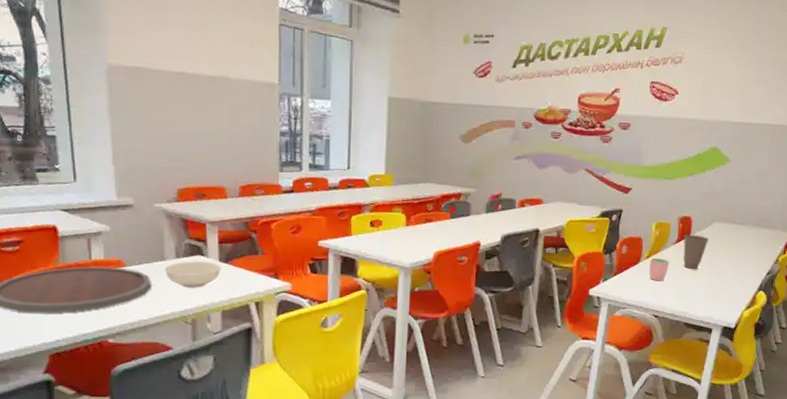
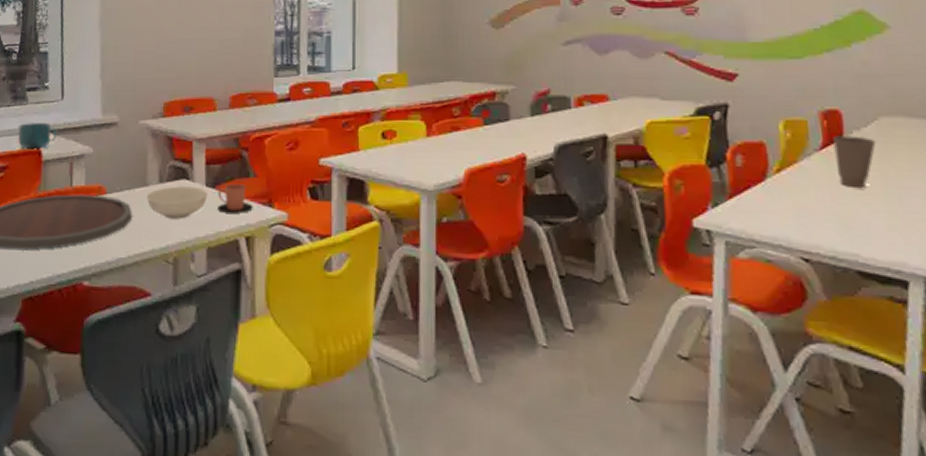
cup: none [30,201,71,226] -> present [17,122,57,149]
cup: none [230,259,261,284] -> present [217,183,253,213]
cup: present [649,258,669,282] -> none [783,172,816,207]

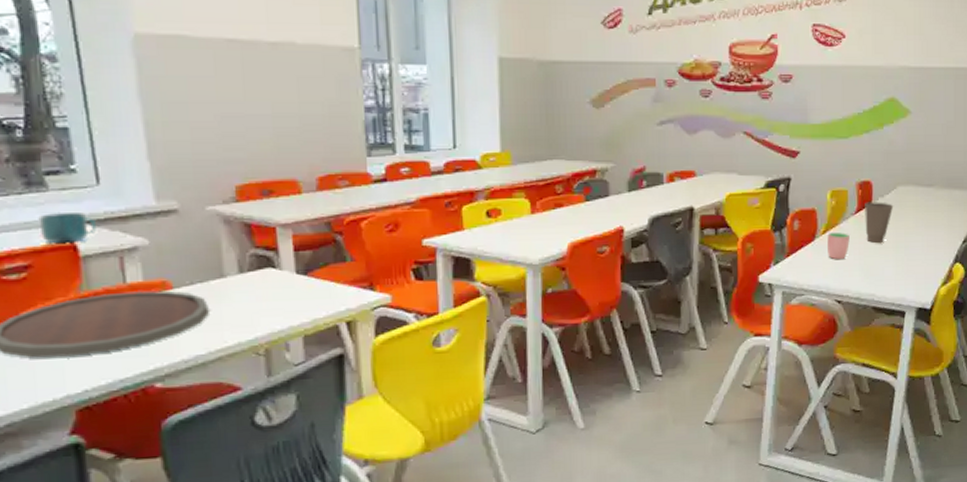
bowl: present [146,186,208,219] -> none [224,275,300,310]
cup: present [217,183,253,213] -> none [311,268,352,300]
cup: none [783,172,816,207] -> present [827,233,850,260]

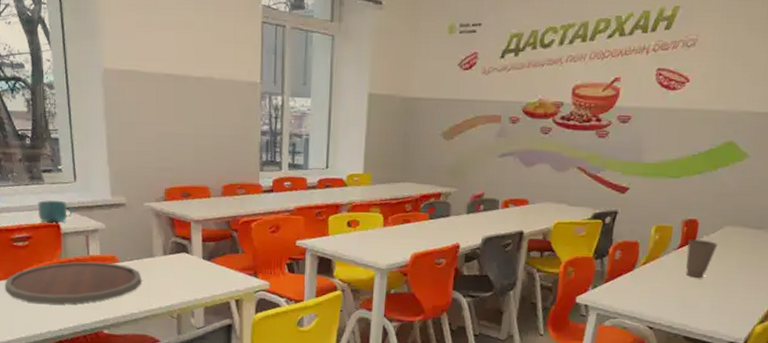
cup: present [827,233,850,260] -> none [645,265,669,290]

